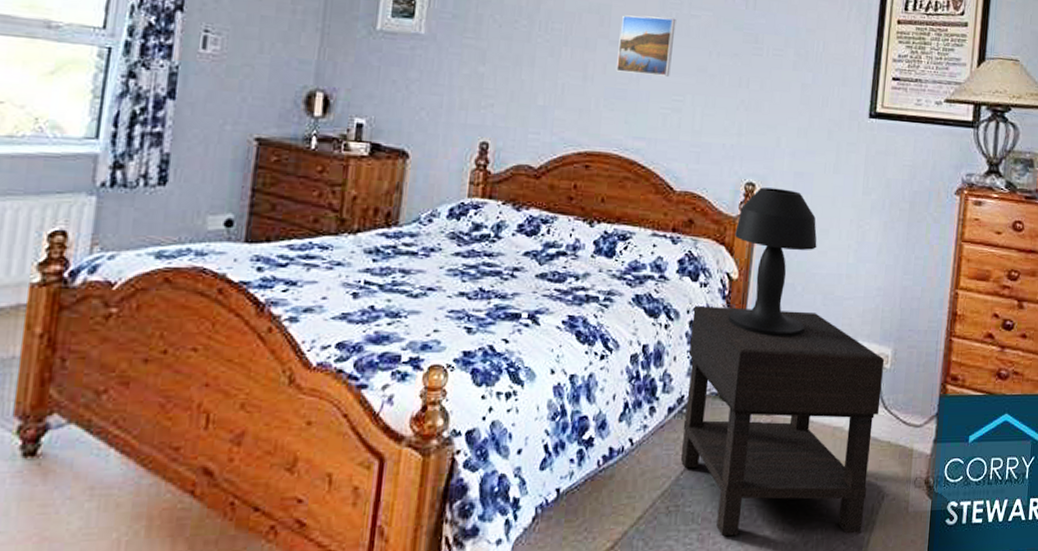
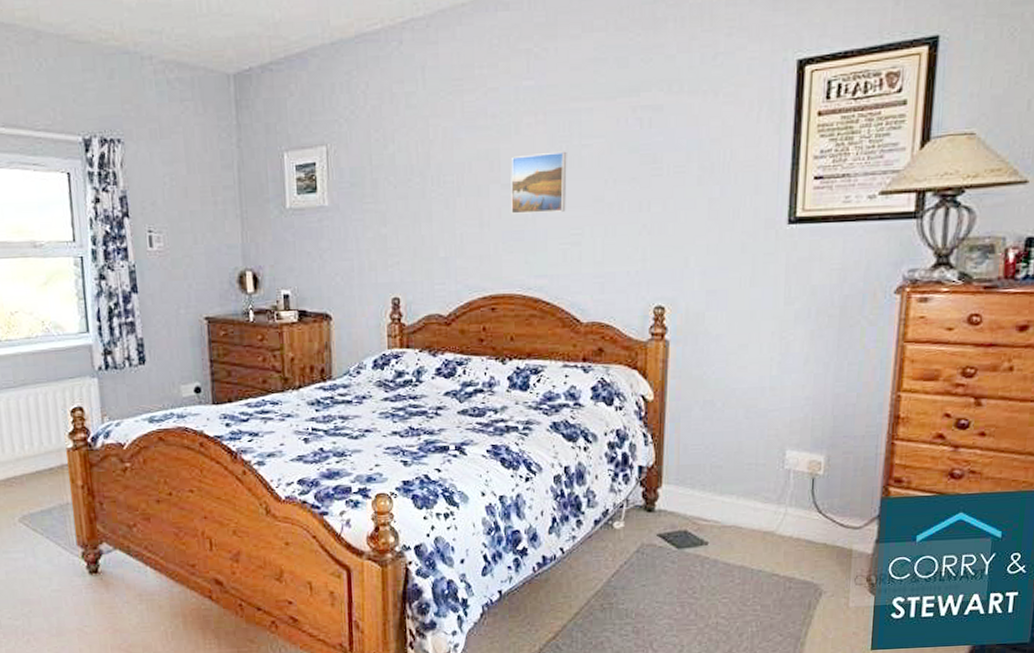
nightstand: present [680,306,885,536] -> none [609,426,817,629]
table lamp: present [728,187,817,338] -> none [646,308,736,452]

